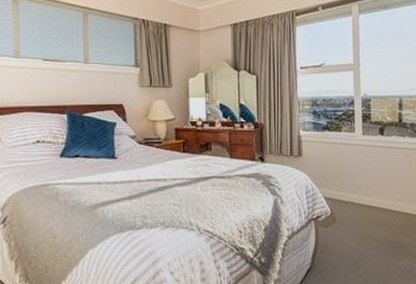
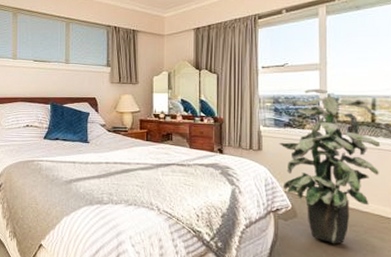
indoor plant: none [318,89,407,246] -> present [279,88,381,244]

